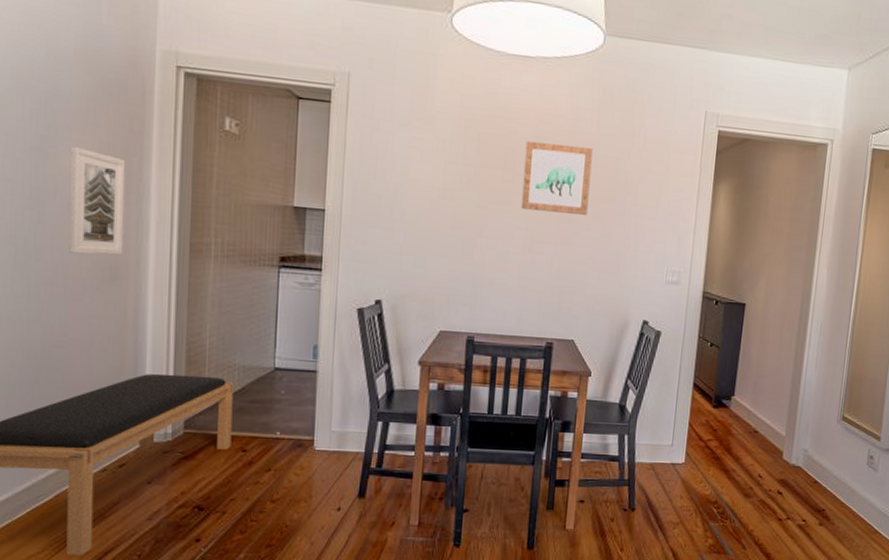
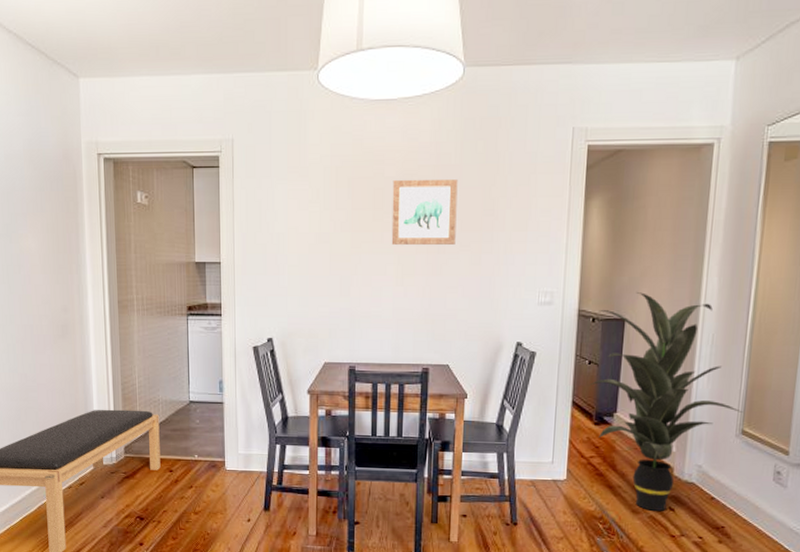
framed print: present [69,146,126,256] -> none [28,229,70,316]
indoor plant: none [710,278,845,495] -> present [589,292,744,511]

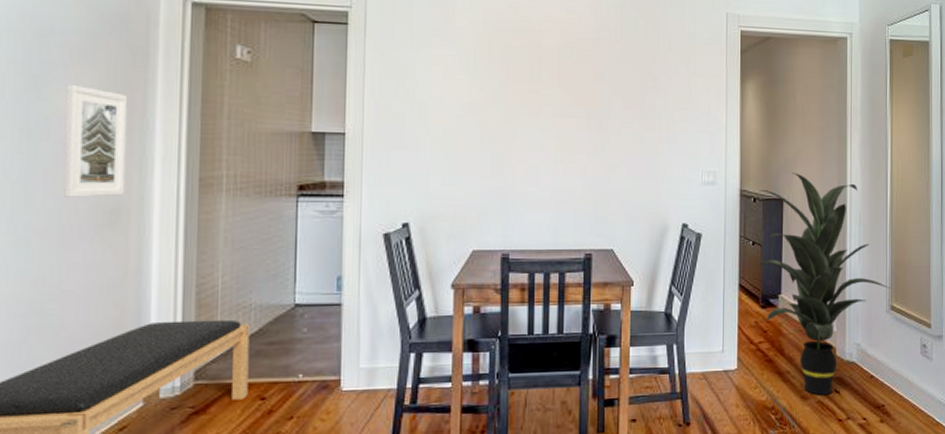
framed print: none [28,229,70,316] -> present [64,84,128,198]
wall art: present [391,178,458,245] -> none [549,52,619,121]

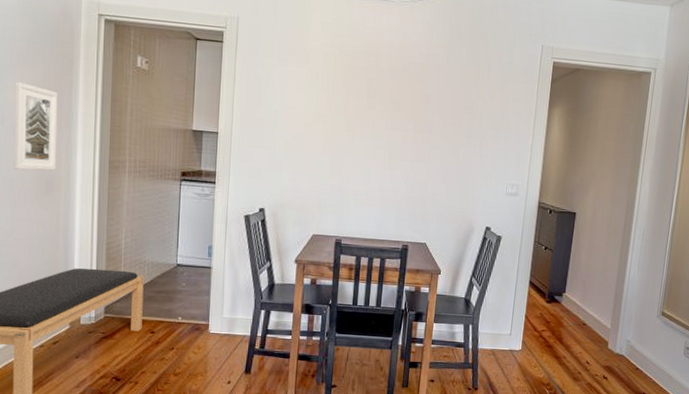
indoor plant: present [754,173,891,395] -> none [544,191,664,379]

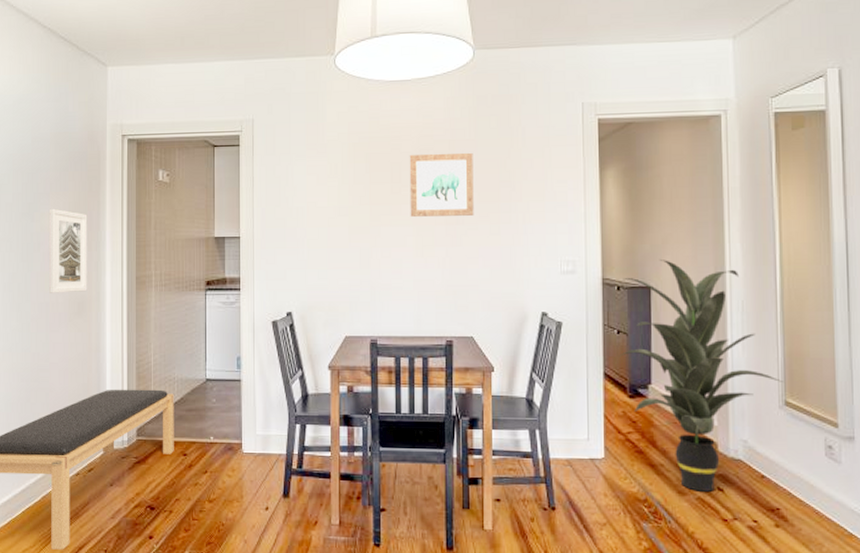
wall art: none [381,73,443,136] -> present [409,152,474,217]
indoor plant: none [544,191,664,379] -> present [620,260,784,492]

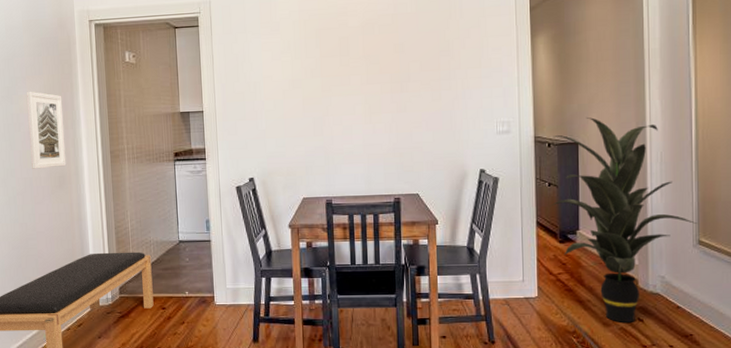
wall art: present [409,152,474,217] -> none [356,25,417,87]

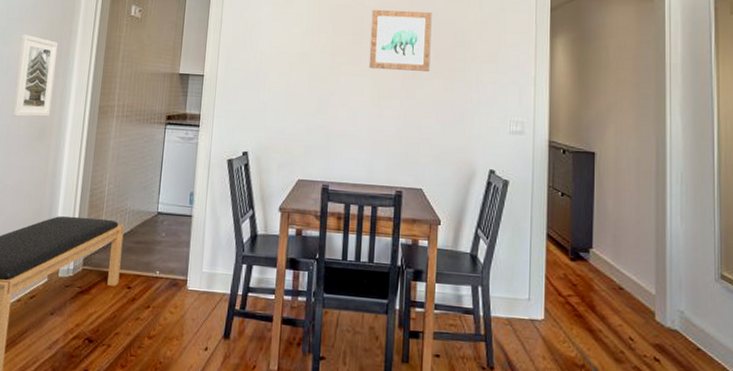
wall art: none [356,25,417,87] -> present [368,10,432,71]
indoor plant: present [551,117,698,322] -> none [563,127,720,361]

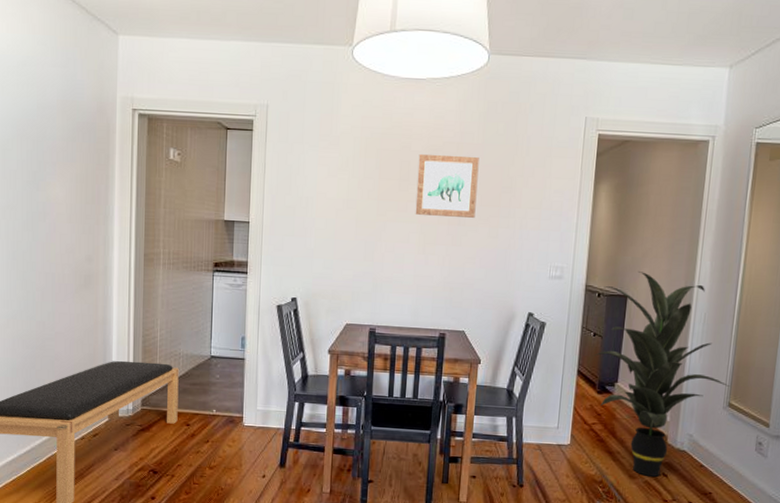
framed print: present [12,34,59,117] -> none [55,178,96,265]
indoor plant: none [563,127,720,361] -> present [593,271,730,477]

